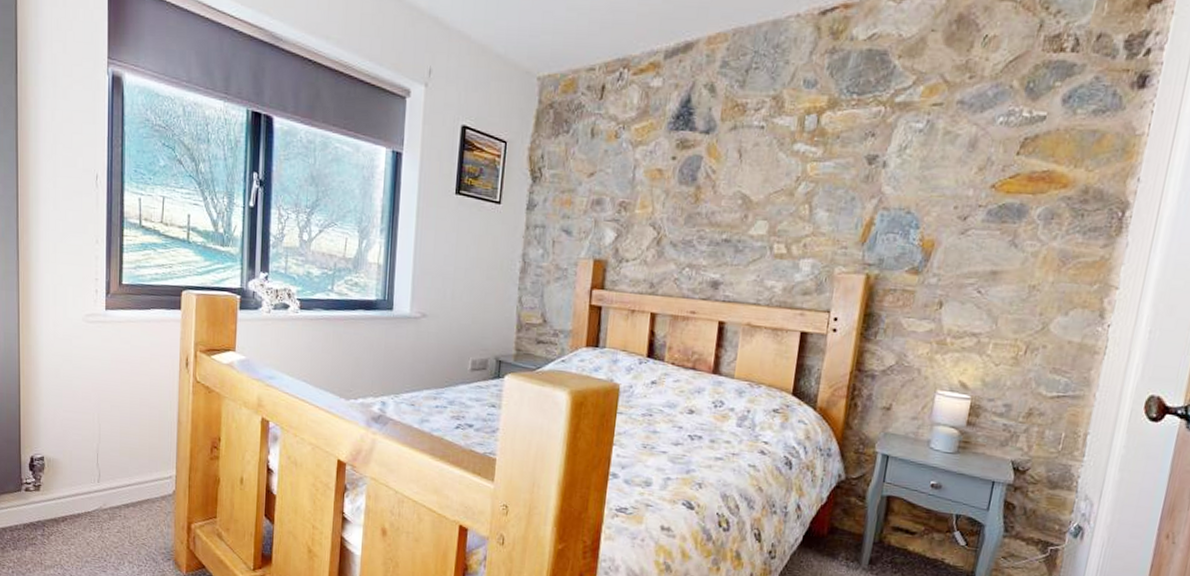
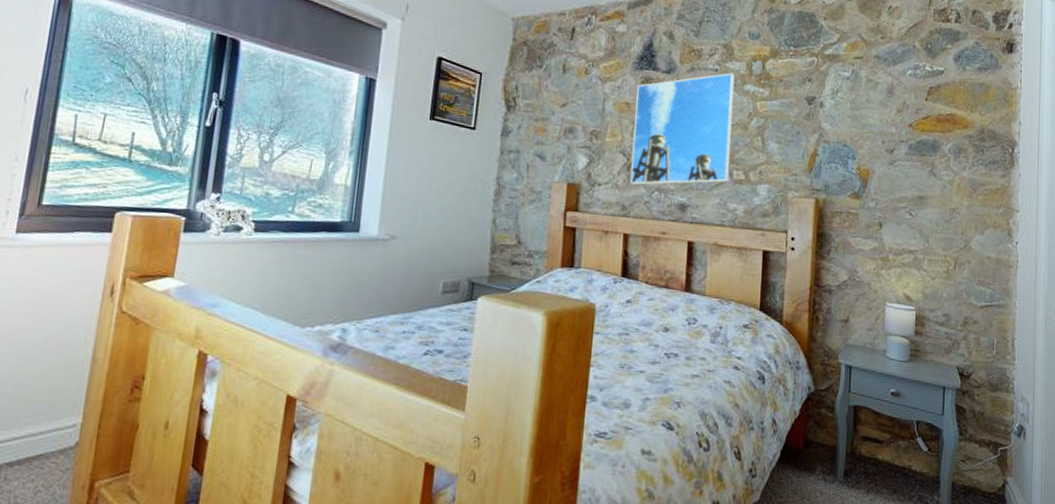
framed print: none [659,130,784,261] -> present [630,73,735,185]

